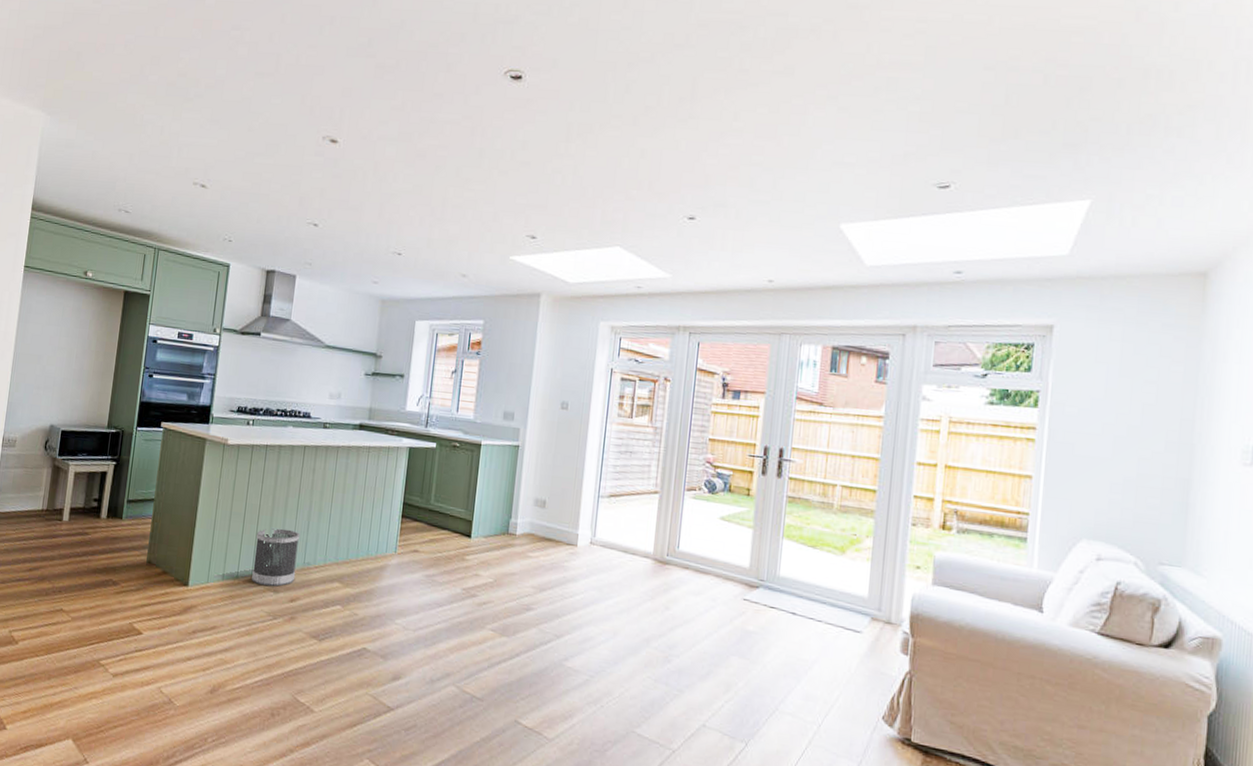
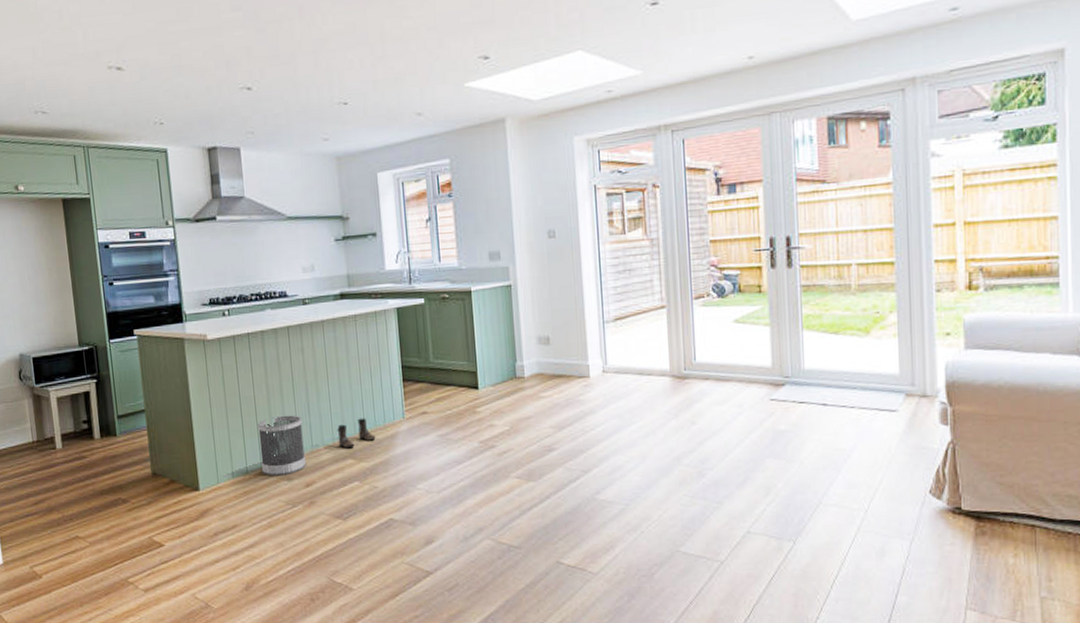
boots: none [329,544,366,572] -> present [337,418,376,449]

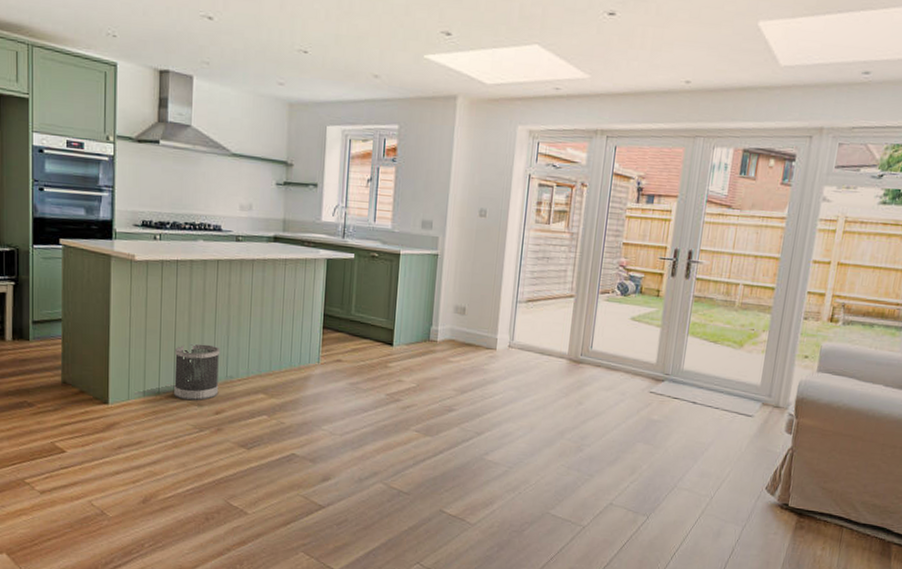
boots: present [337,418,376,449] -> none [252,357,289,384]

